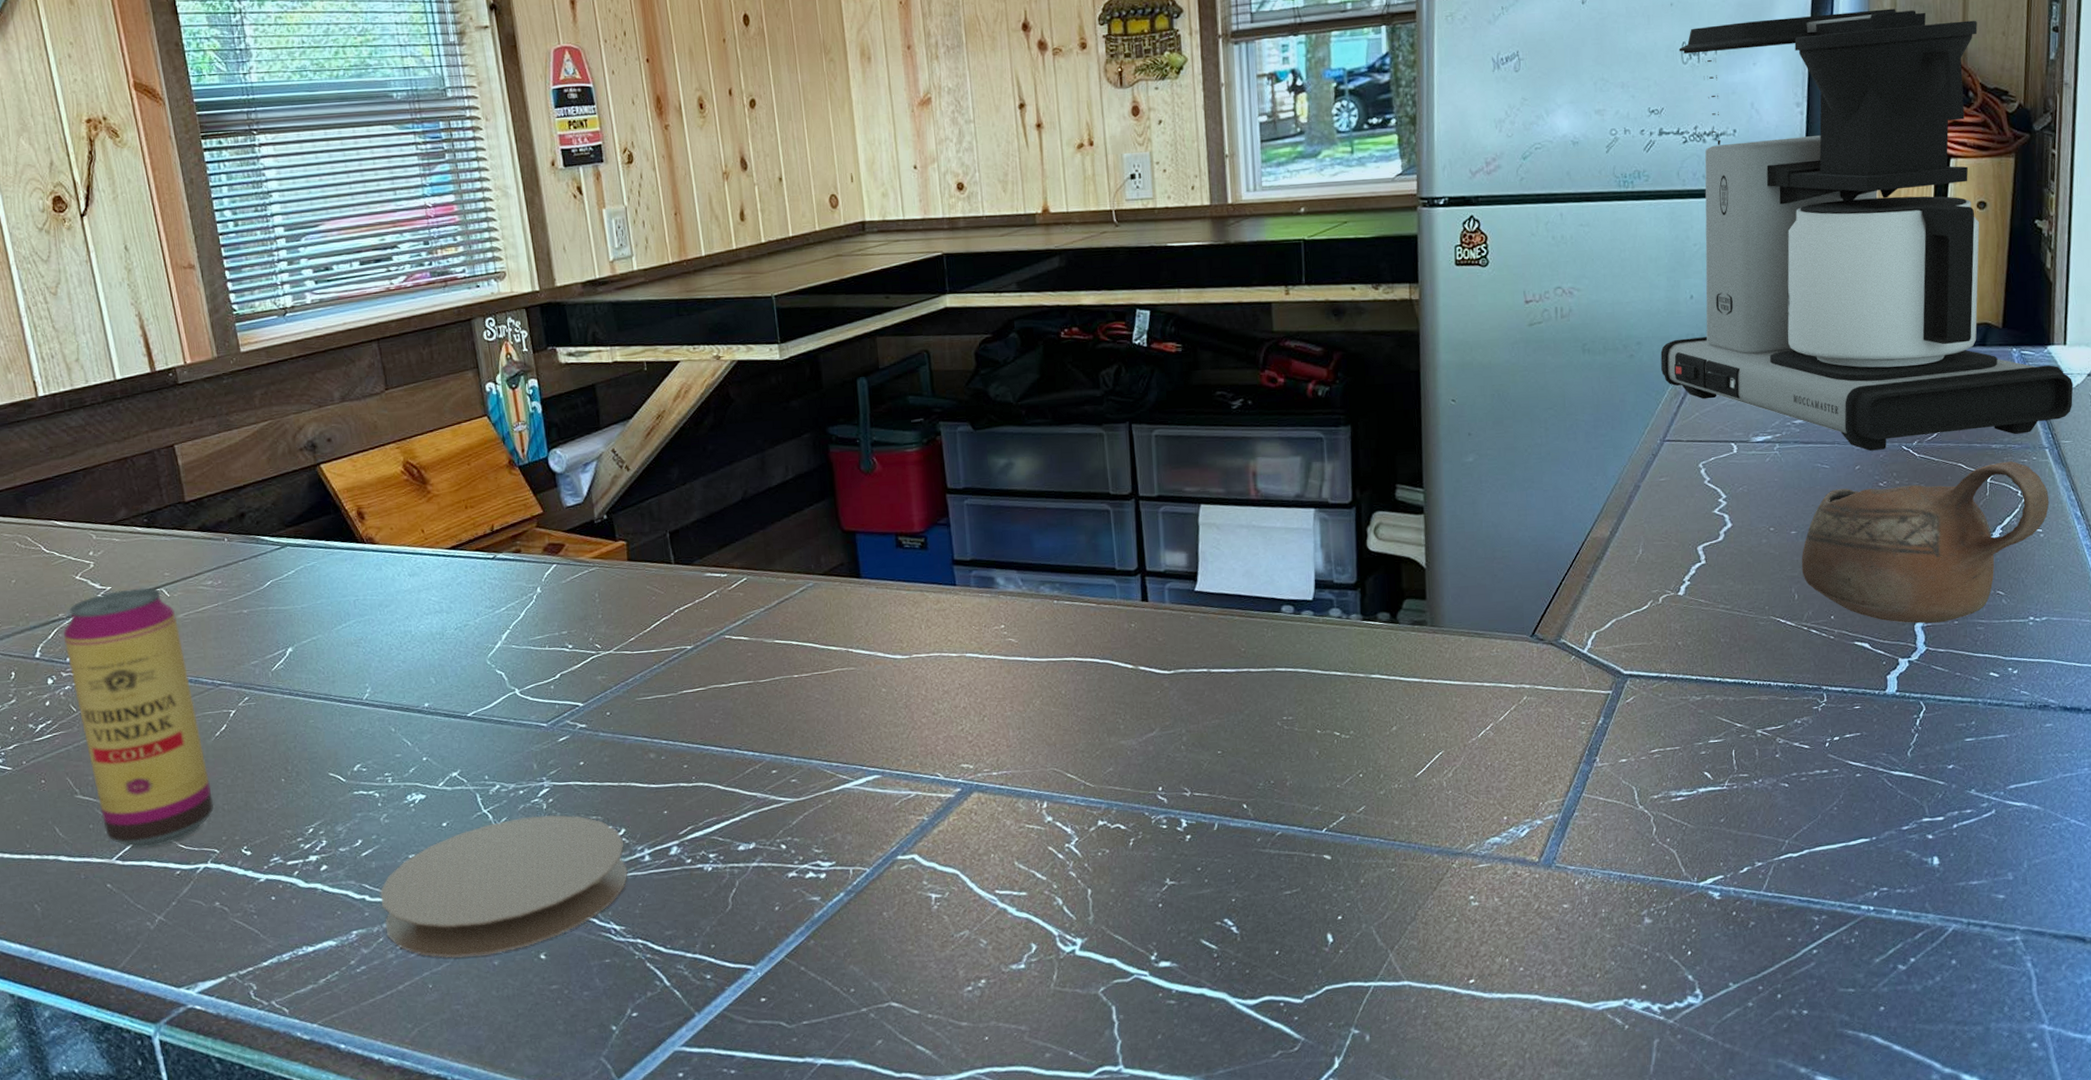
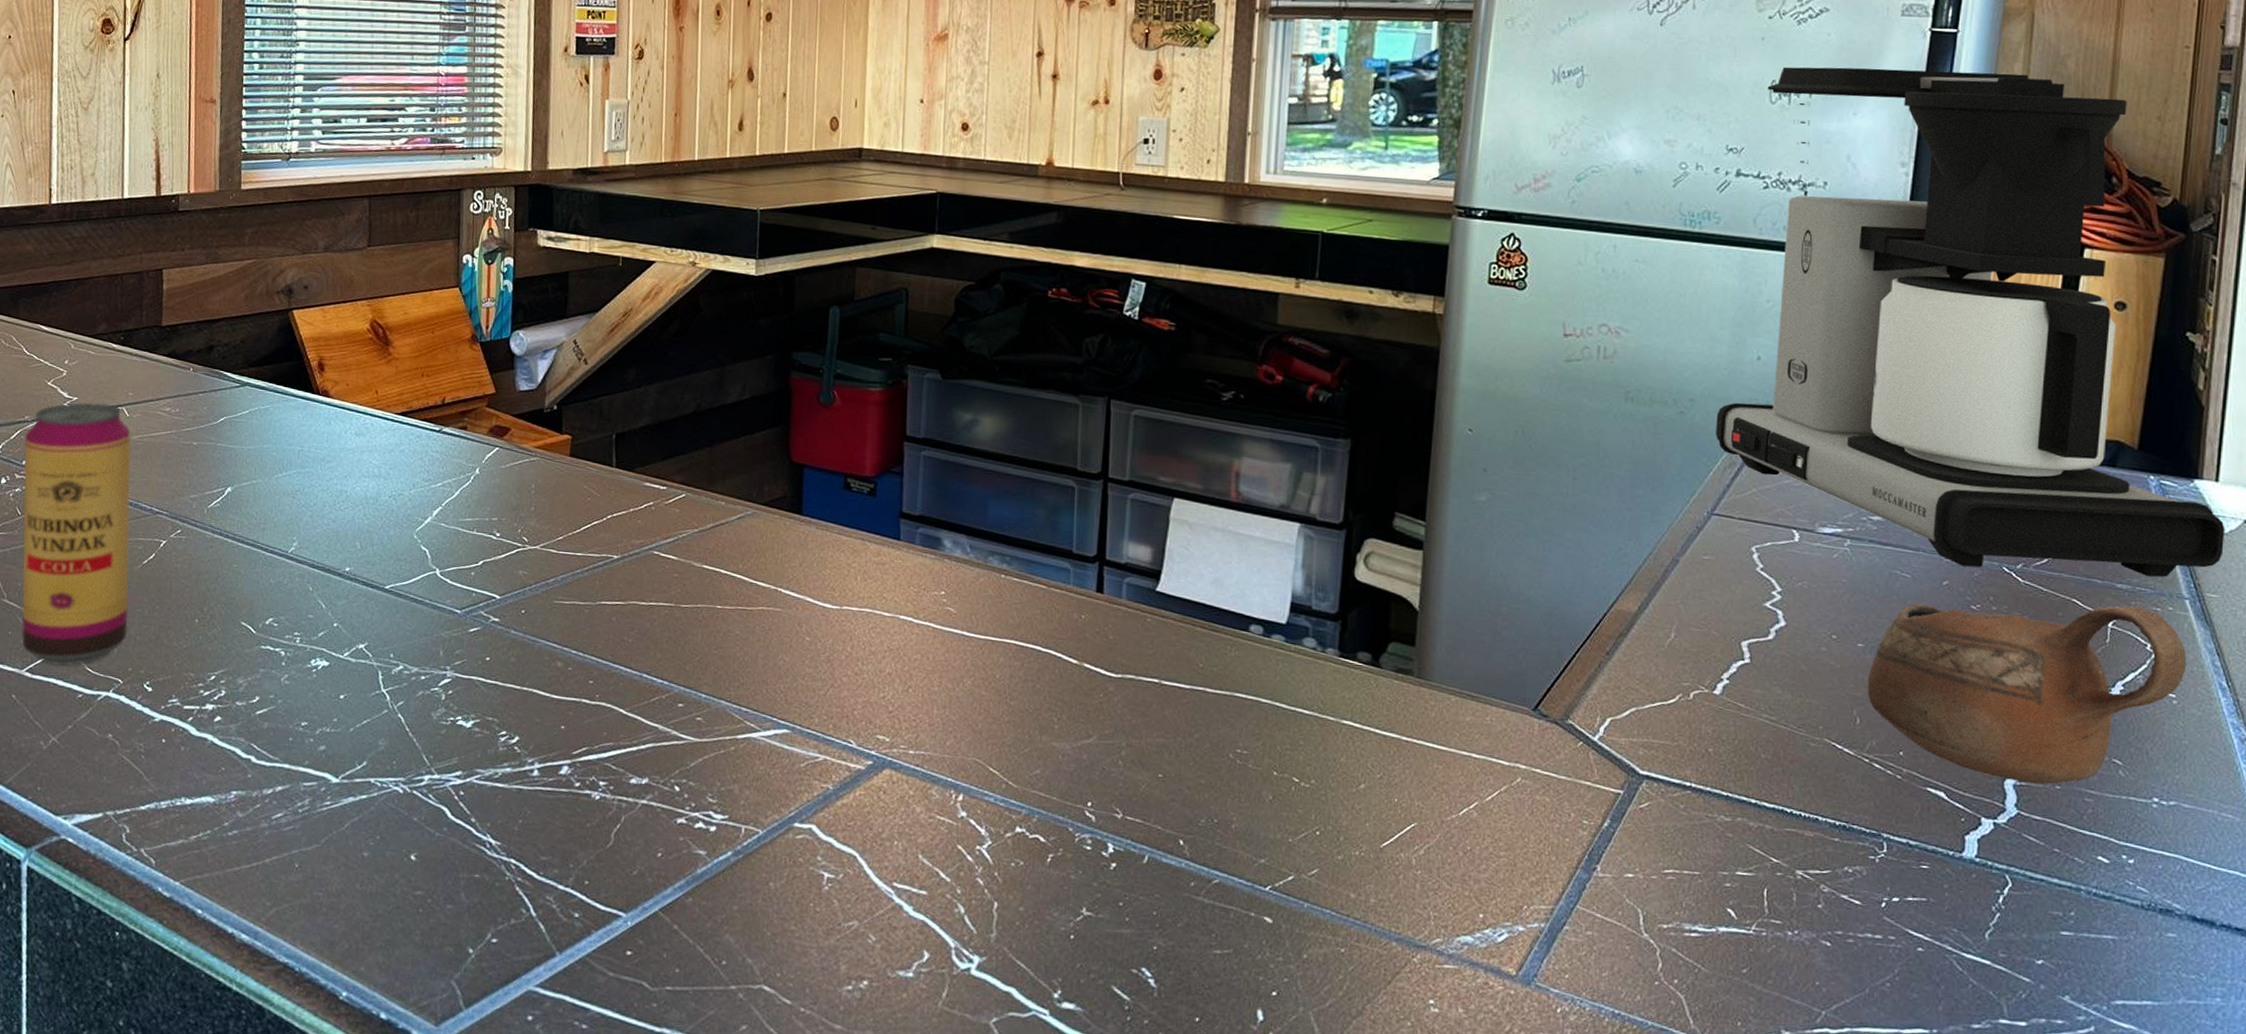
coaster: present [380,814,628,958] -> none [265,704,516,845]

